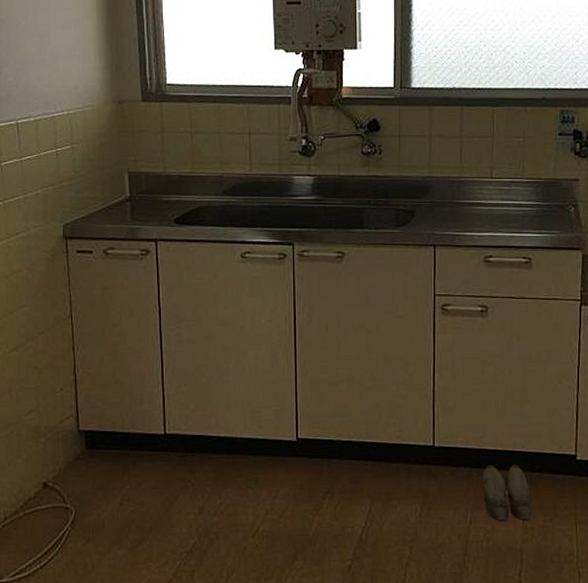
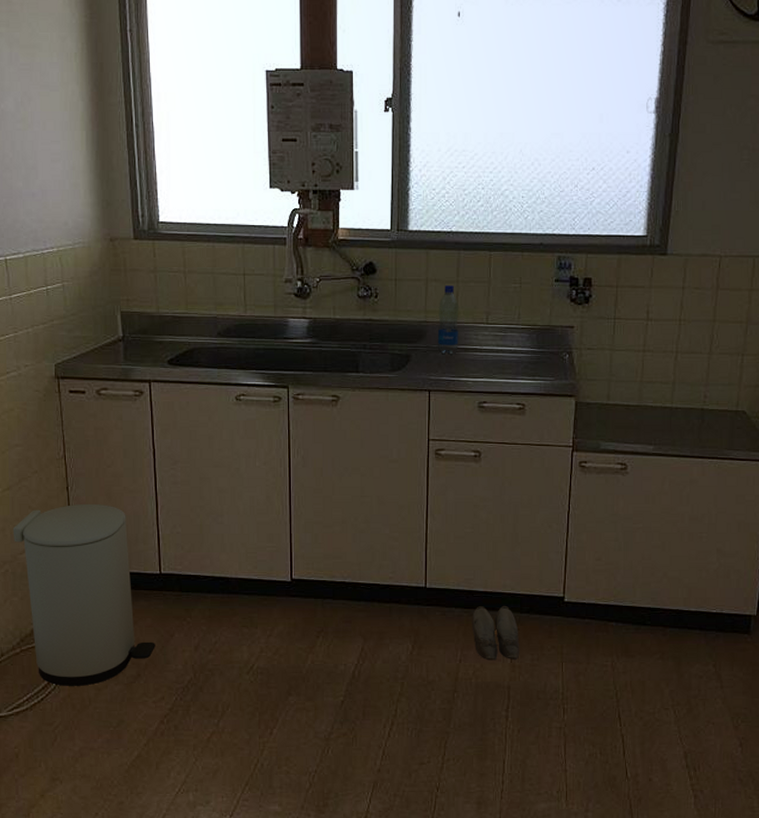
pedal bin: none [18,363,160,551] -> present [12,503,155,686]
bottle: none [441,141,464,210] -> present [437,286,460,355]

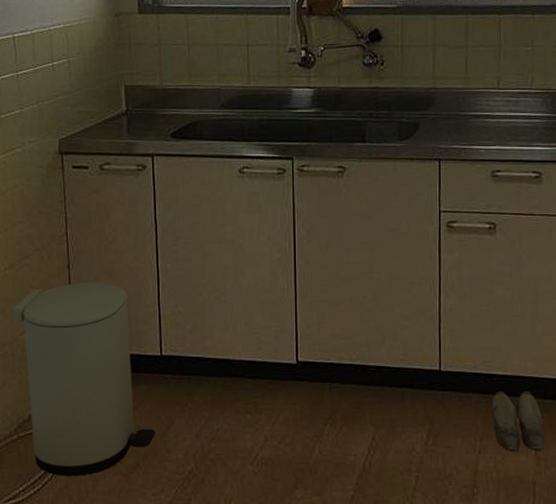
bottle: present [437,286,460,355] -> none [446,51,469,122]

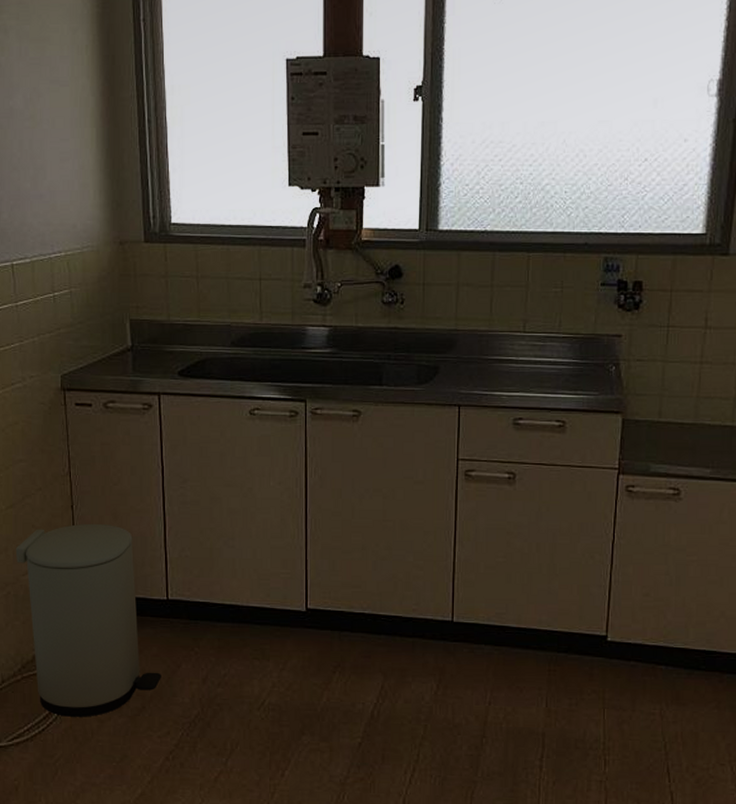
slippers: present [490,390,545,452] -> none [502,643,557,704]

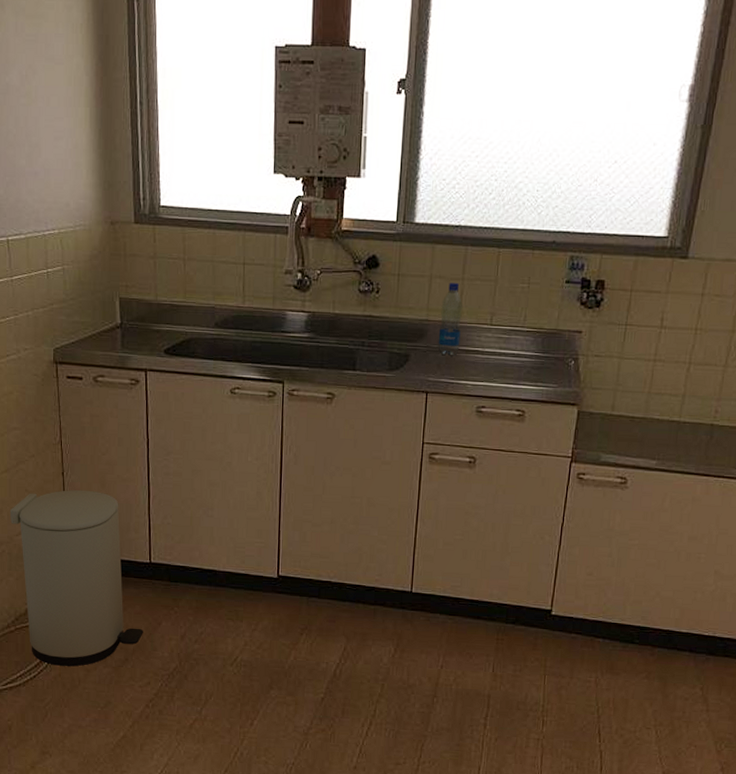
bottle: none [468,290,494,366] -> present [438,283,464,356]

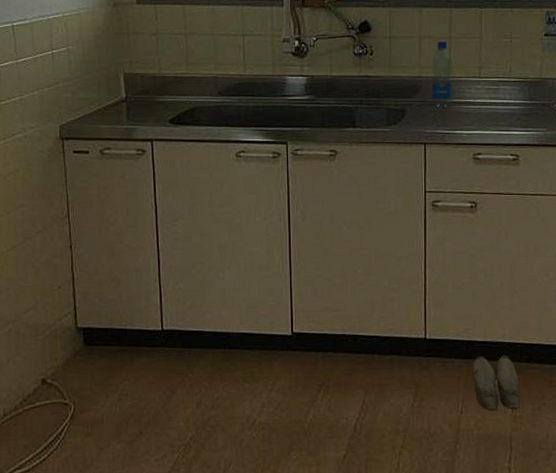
pedal bin: present [9,489,143,667] -> none [16,261,157,446]
slippers: none [455,614,503,669] -> present [471,355,521,411]

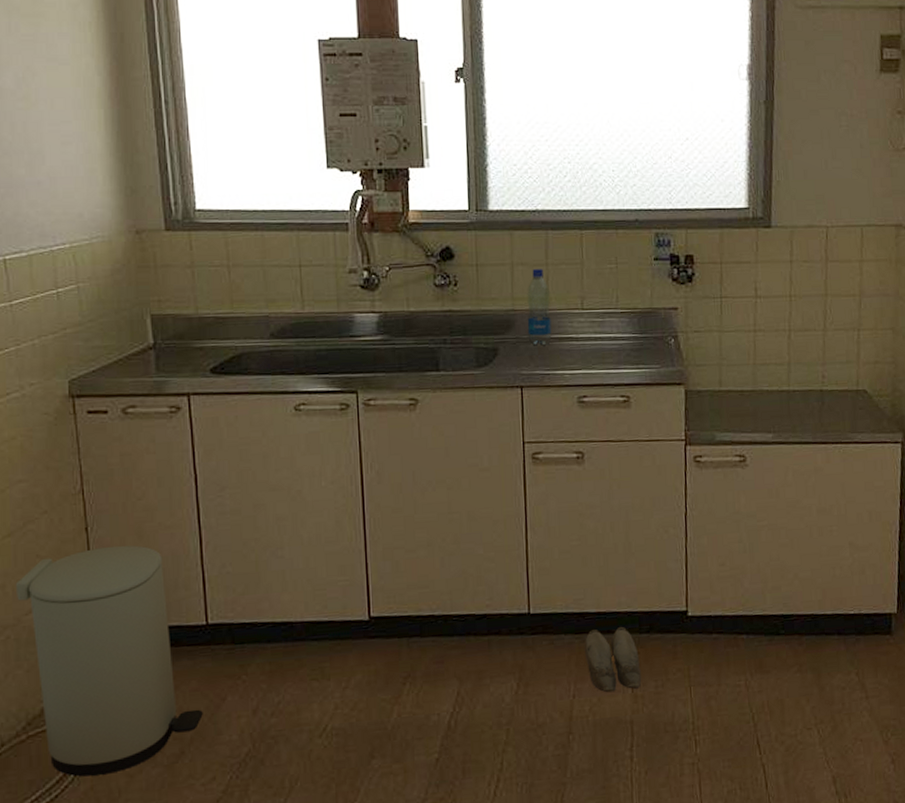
pedal bin: none [16,261,157,446] -> present [15,545,203,777]

